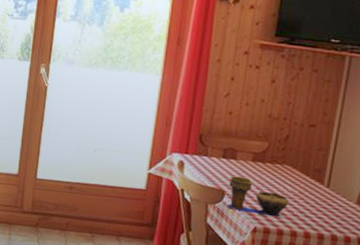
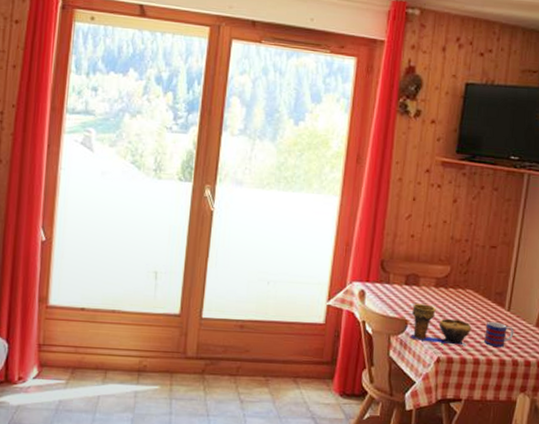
mug: none [302,196,334,222] -> present [484,321,514,348]

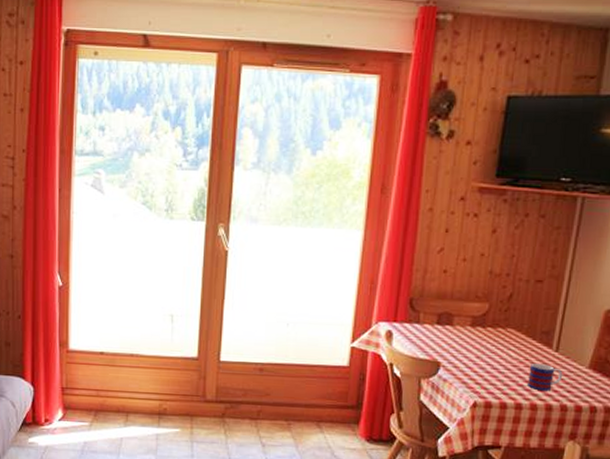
decorative bowl: present [409,304,472,346] -> none [442,344,513,389]

